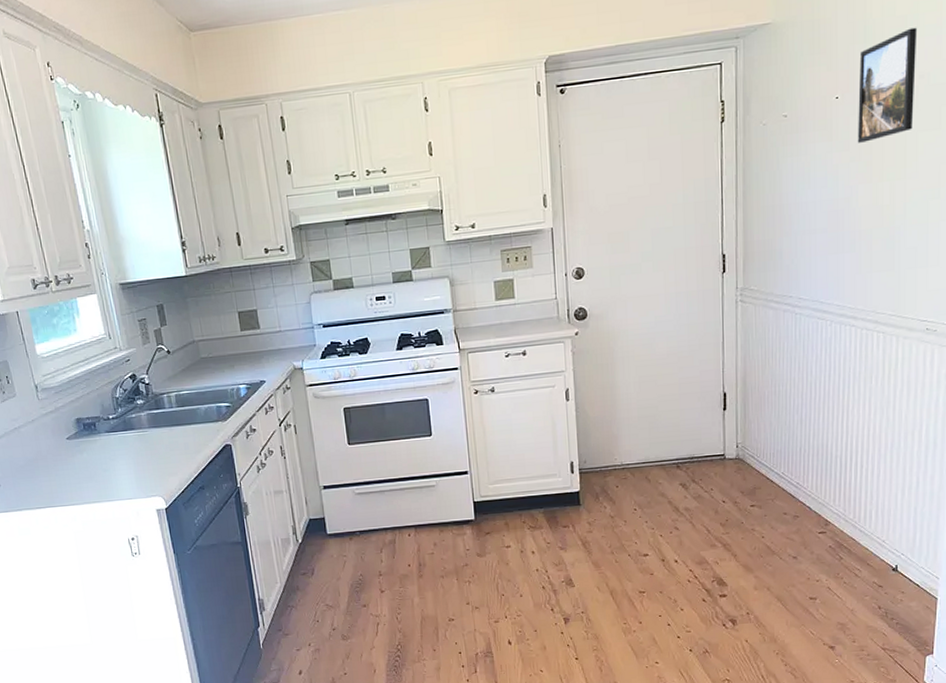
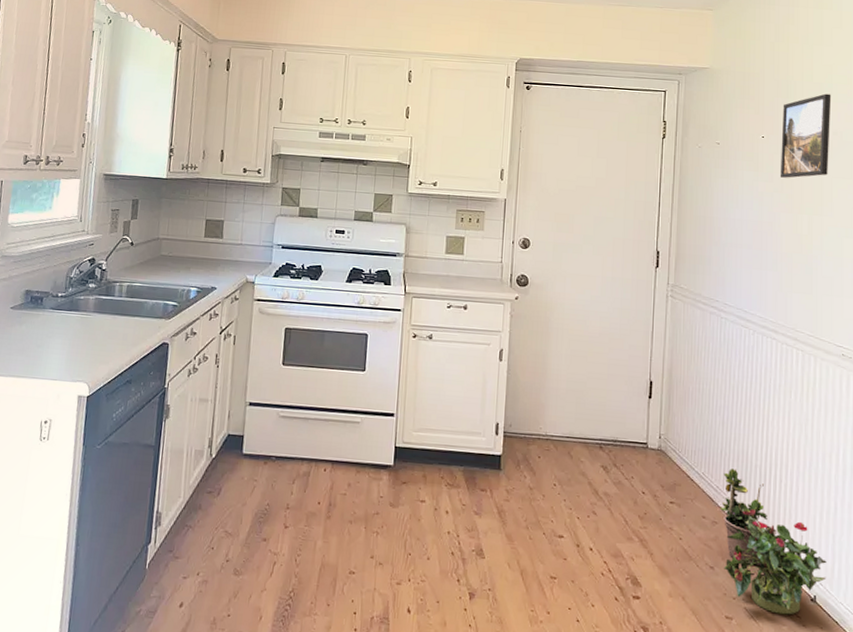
potted plant: none [801,463,858,548] -> present [720,468,776,566]
potted plant: none [807,497,908,588] -> present [724,509,827,615]

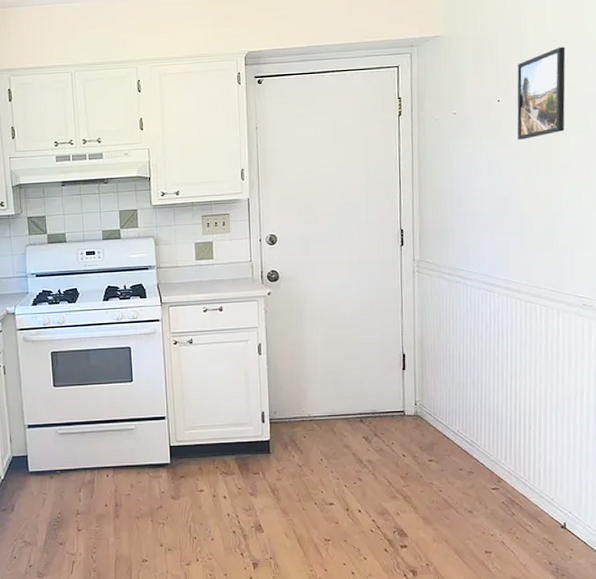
potted plant: present [720,468,776,566] -> none [475,423,528,504]
potted plant: present [724,509,827,615] -> none [482,456,575,543]

